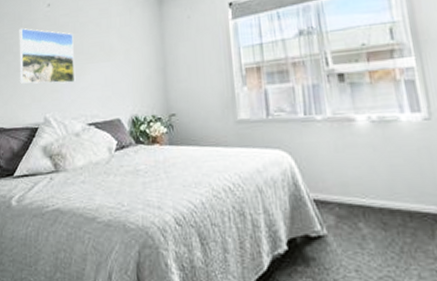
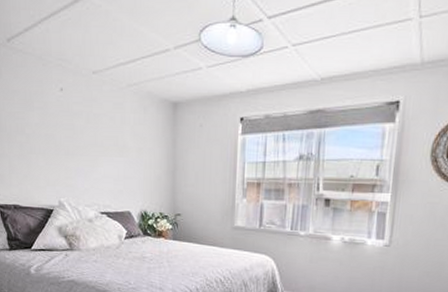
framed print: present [19,28,75,84] -> none [31,109,89,172]

